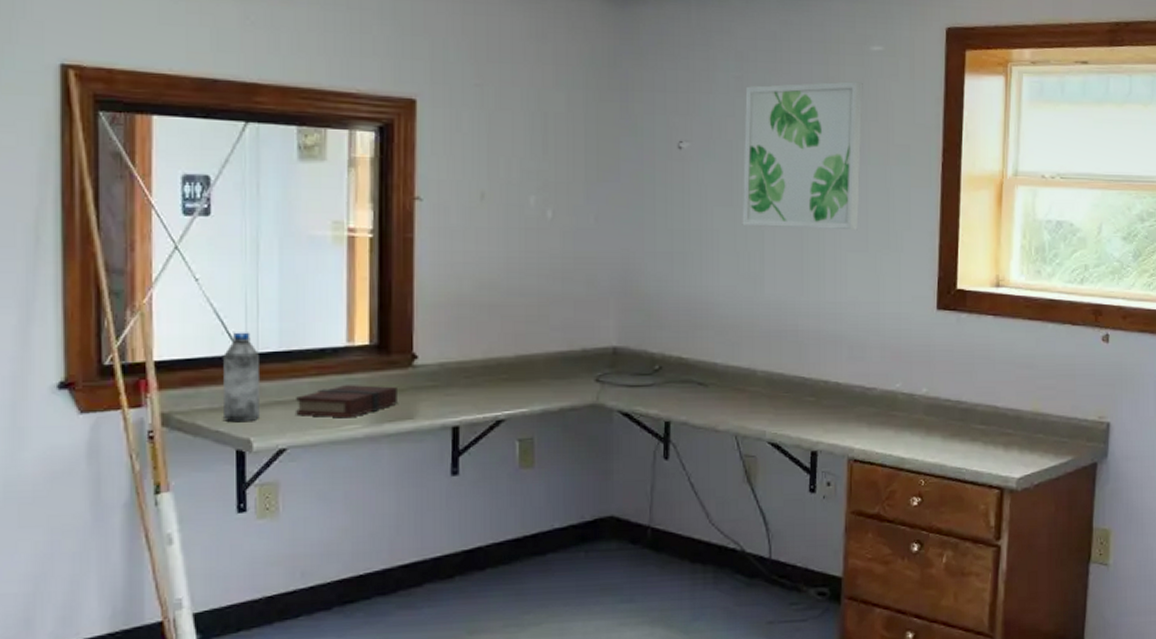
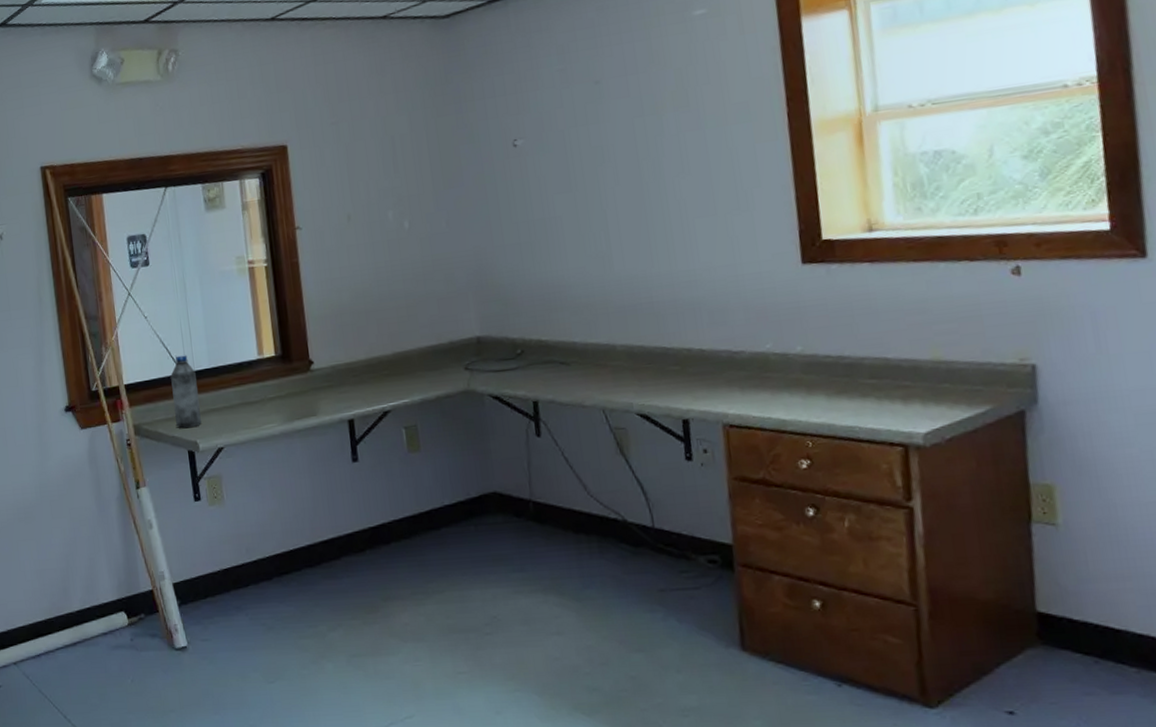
book: present [296,385,397,418] -> none [226,389,302,420]
wall art: present [742,81,863,231] -> none [571,48,703,208]

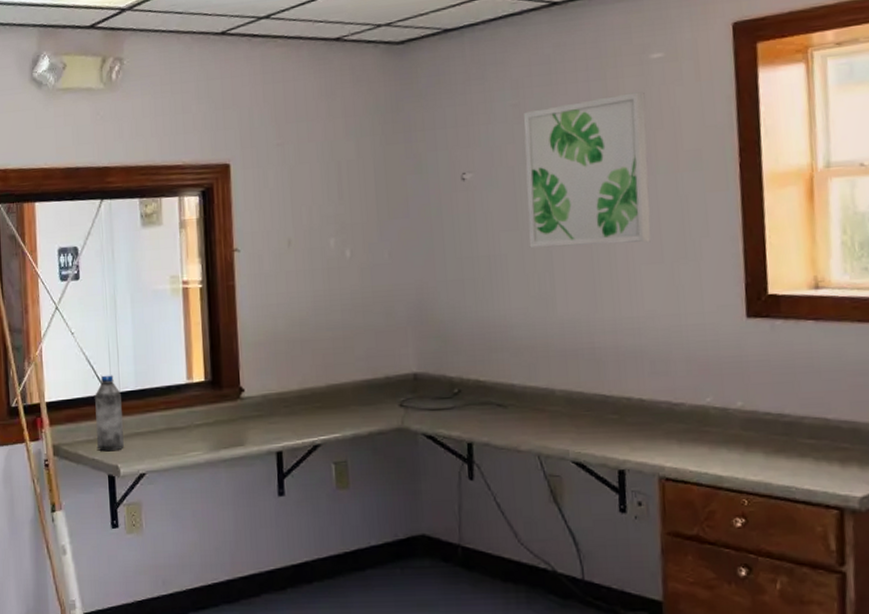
wall art: none [571,48,703,208] -> present [523,92,651,248]

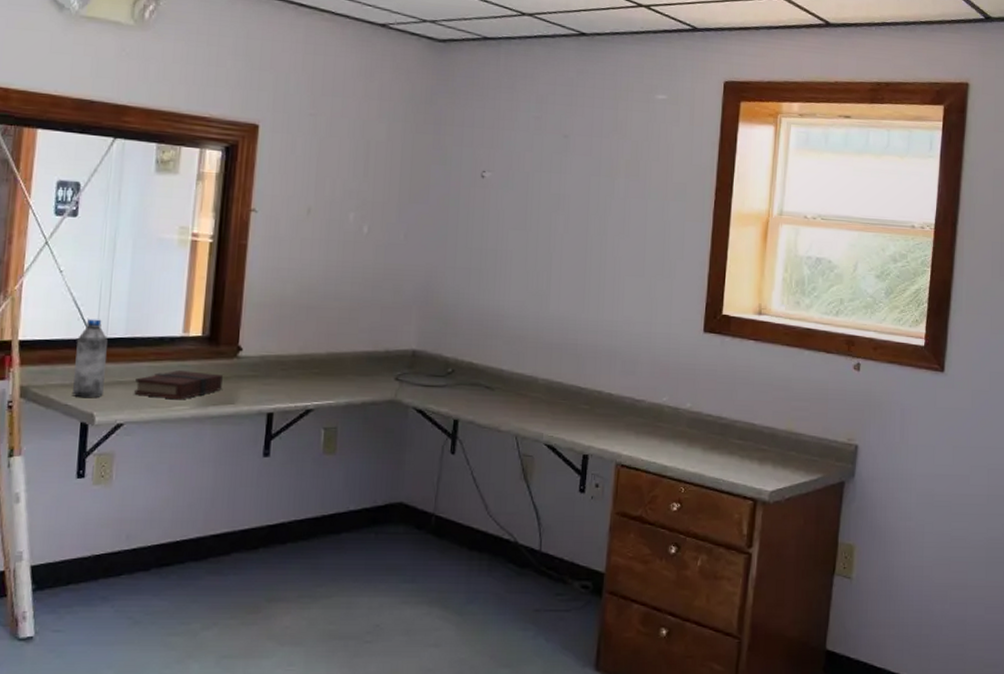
book: none [150,416,230,446] -> present [134,370,223,400]
wall art: present [523,92,651,248] -> none [533,125,647,257]

